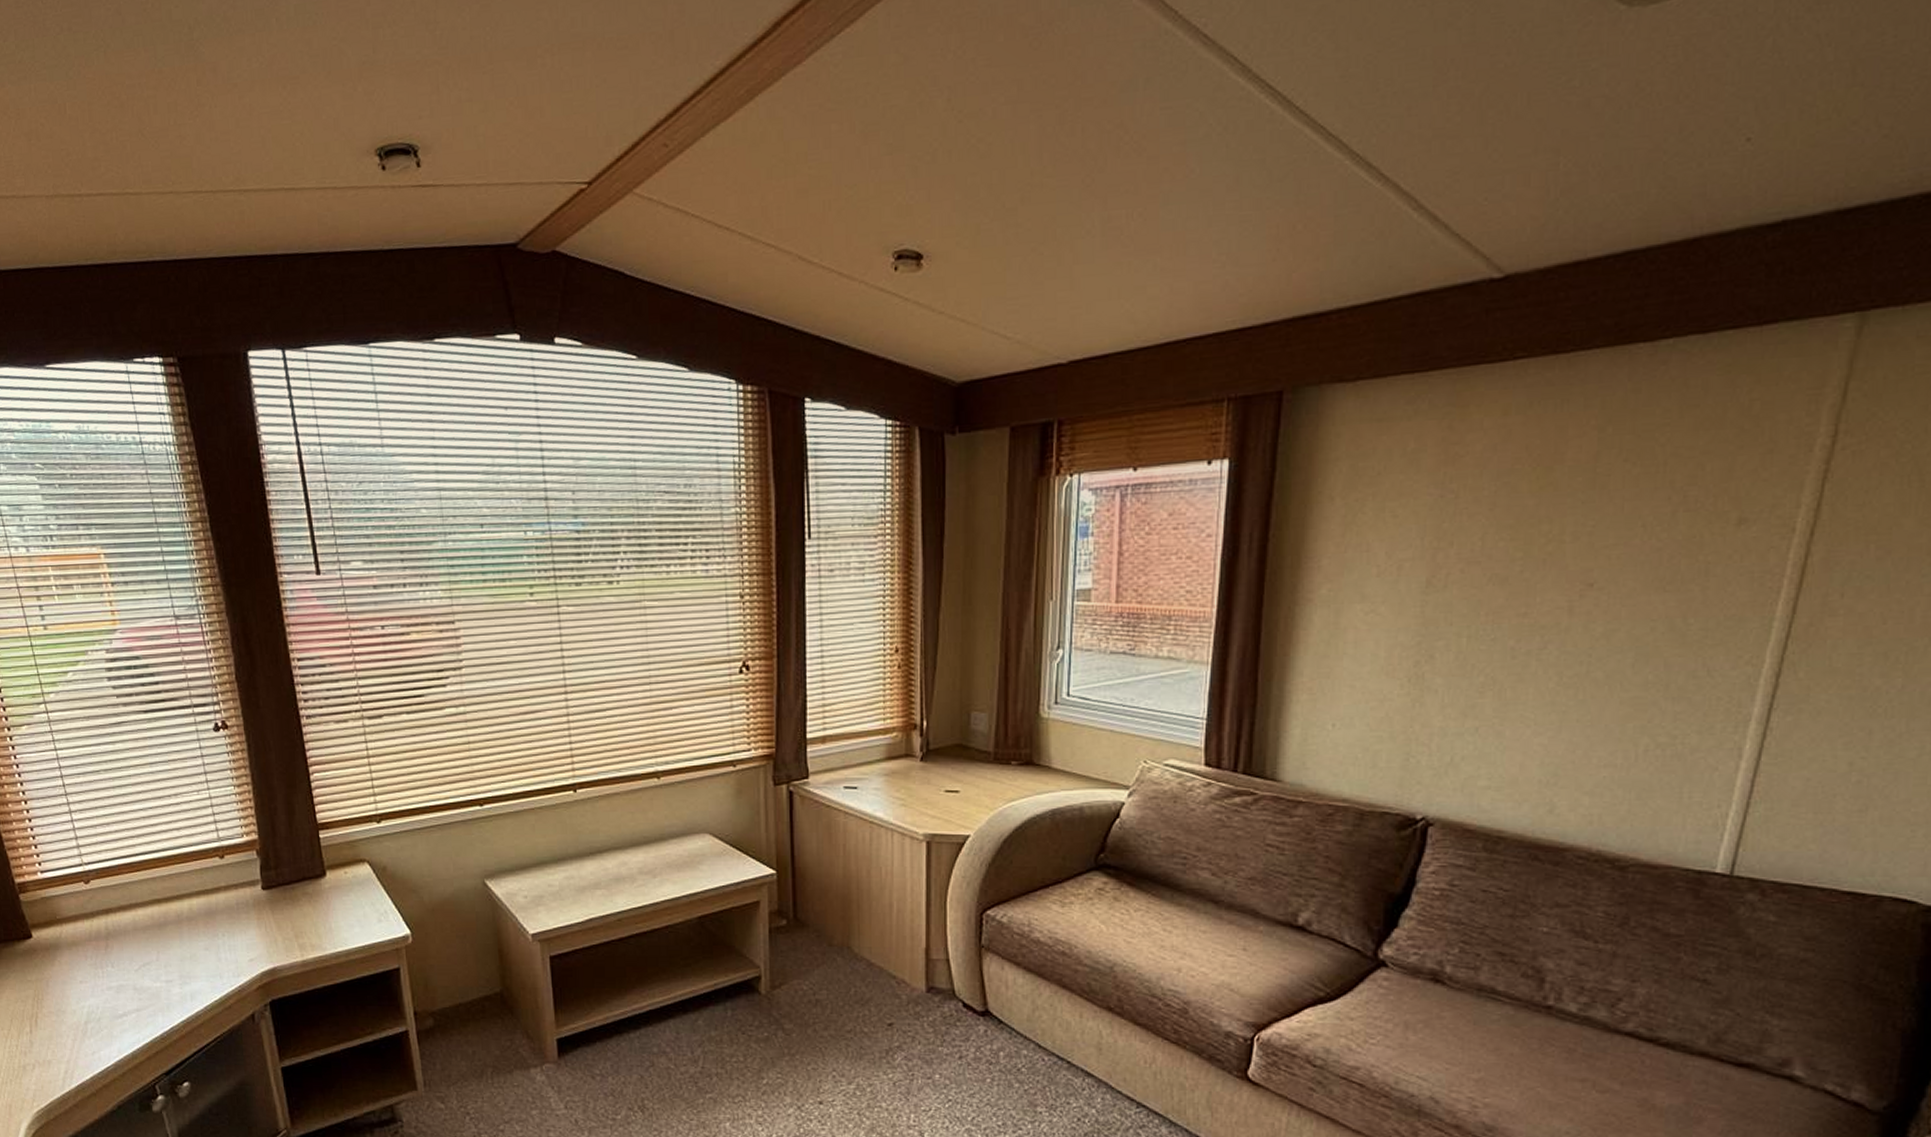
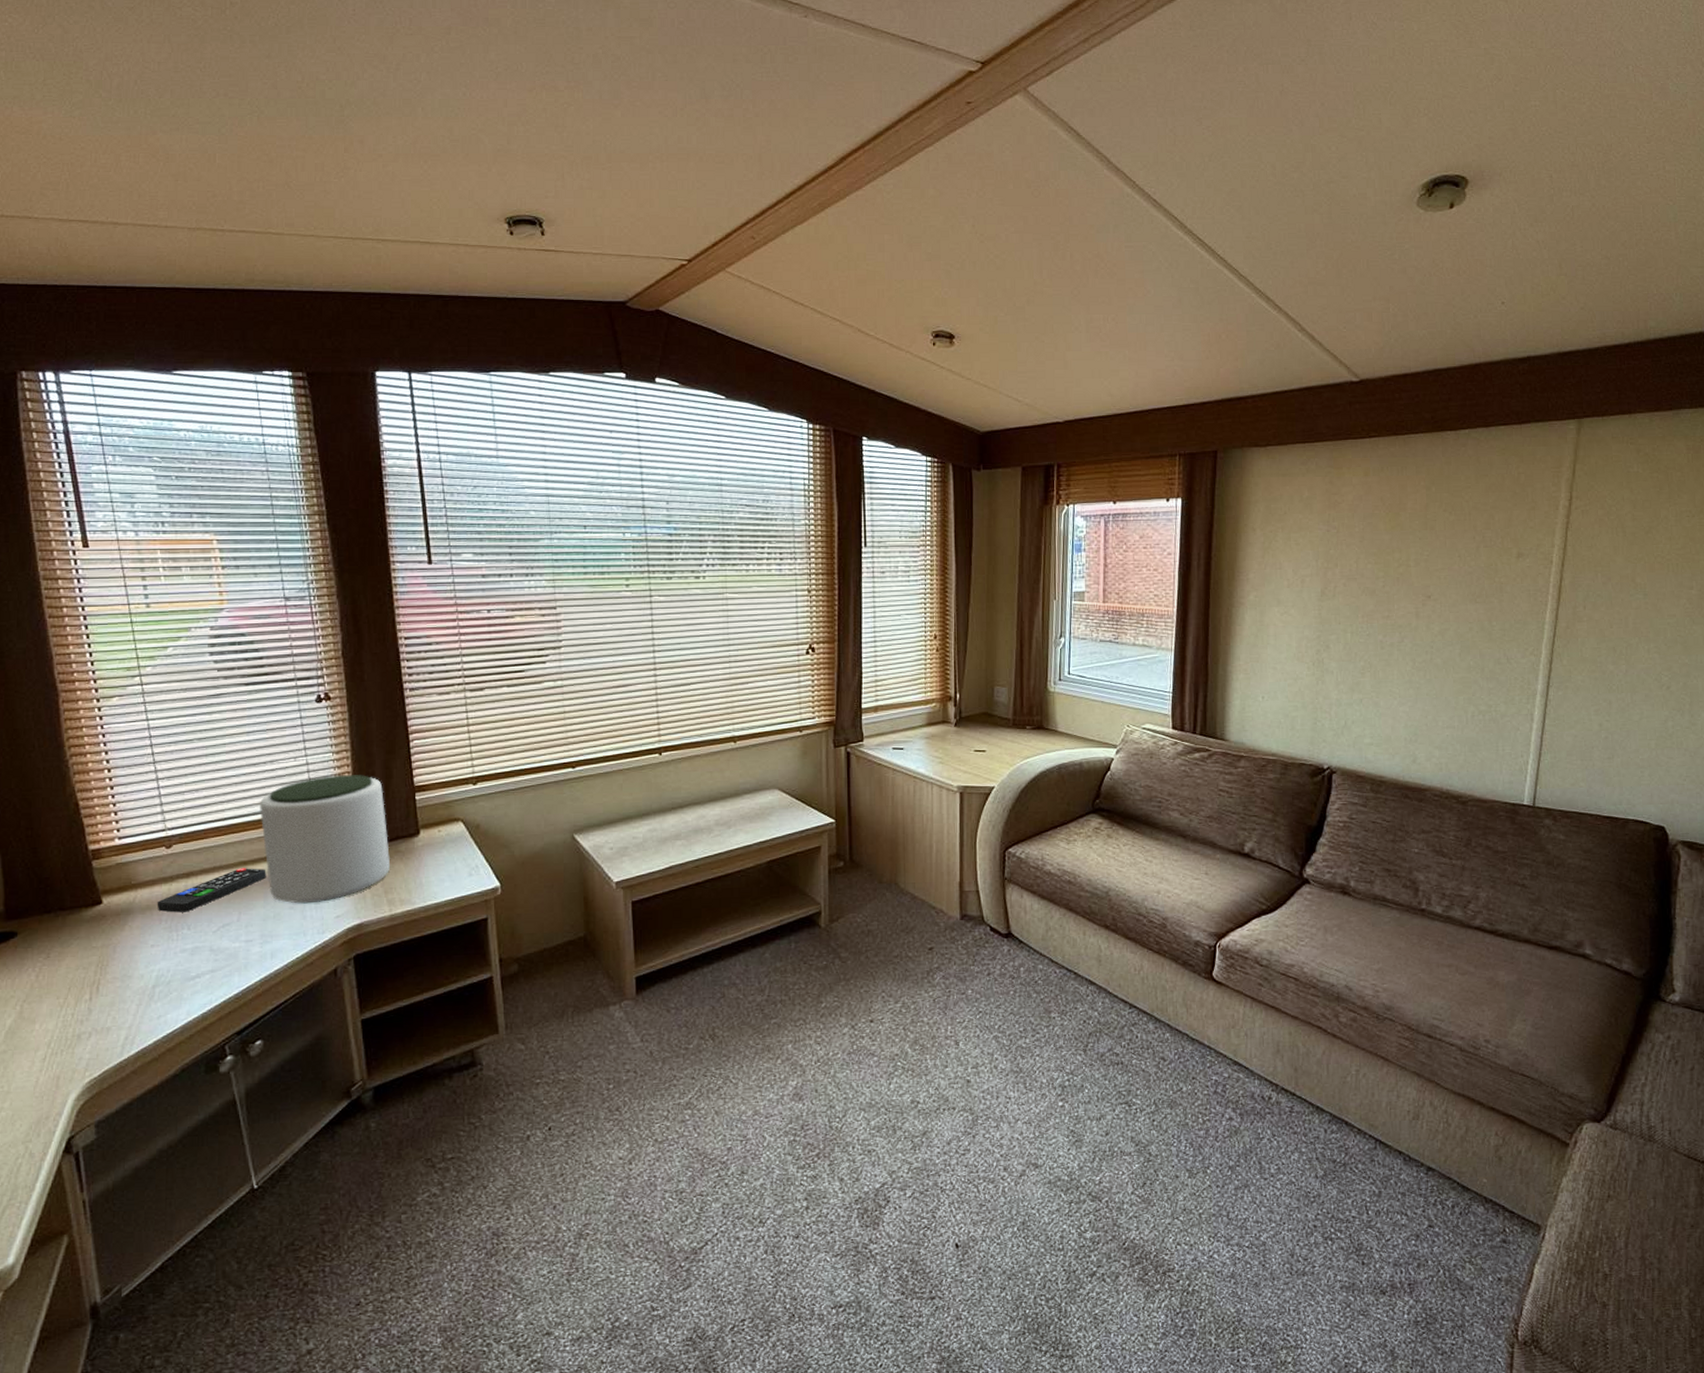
remote control: none [81,906,180,949] -> present [157,868,266,913]
plant pot: none [168,809,300,945] -> present [260,774,391,904]

